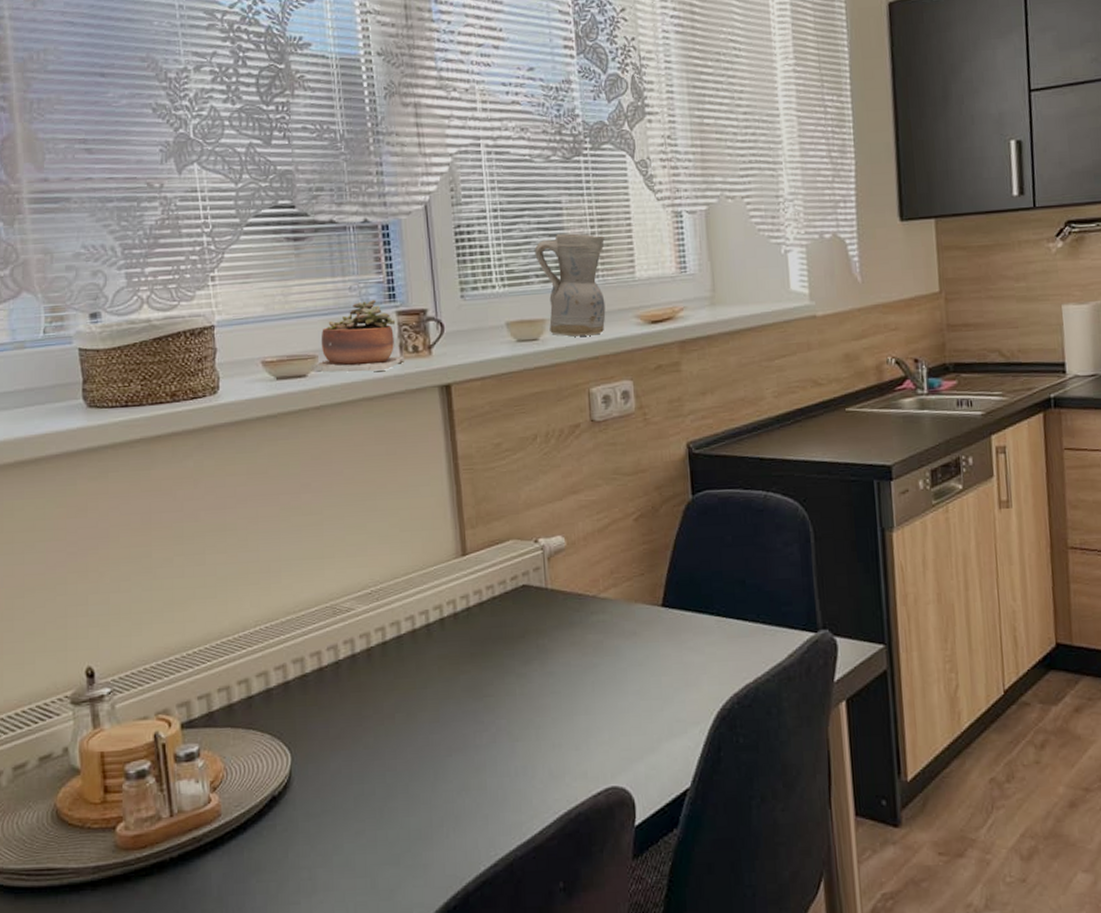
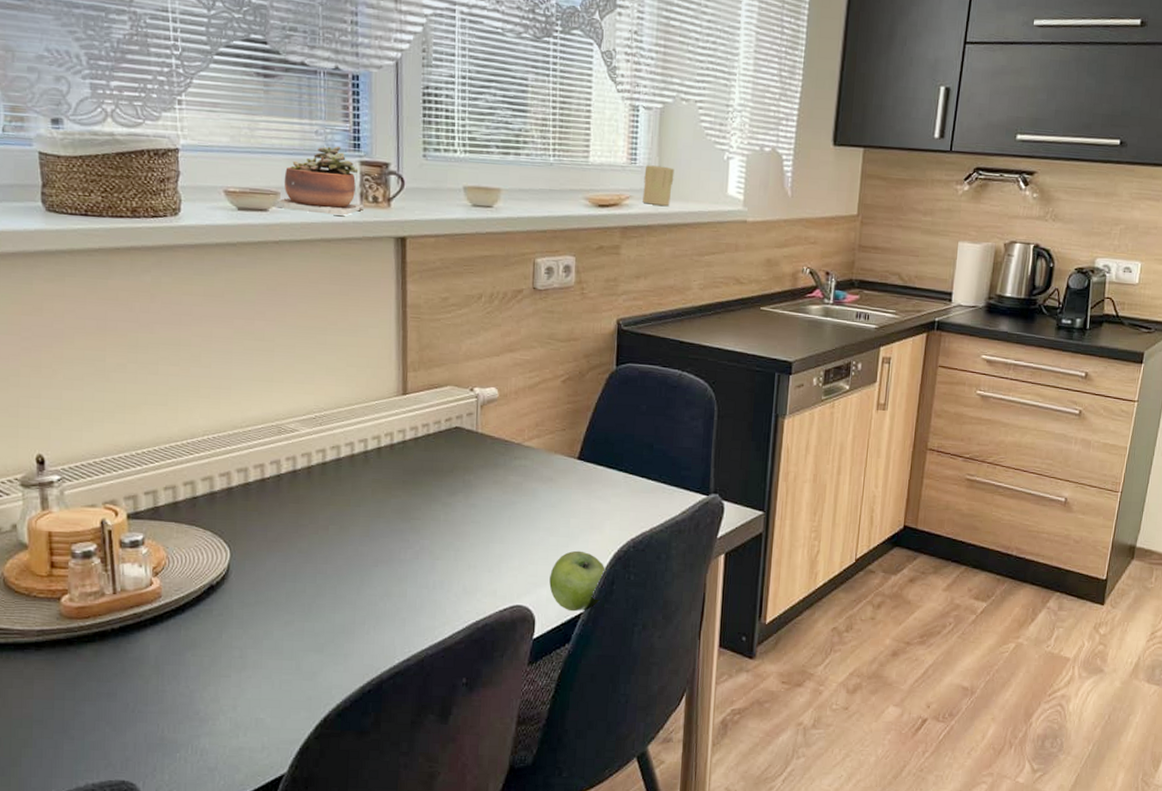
ceramic pitcher: present [535,233,606,337] -> none [497,110,564,211]
fruit: none [646,714,710,789] -> present [549,550,607,612]
candle: none [696,270,730,313] -> present [643,165,675,206]

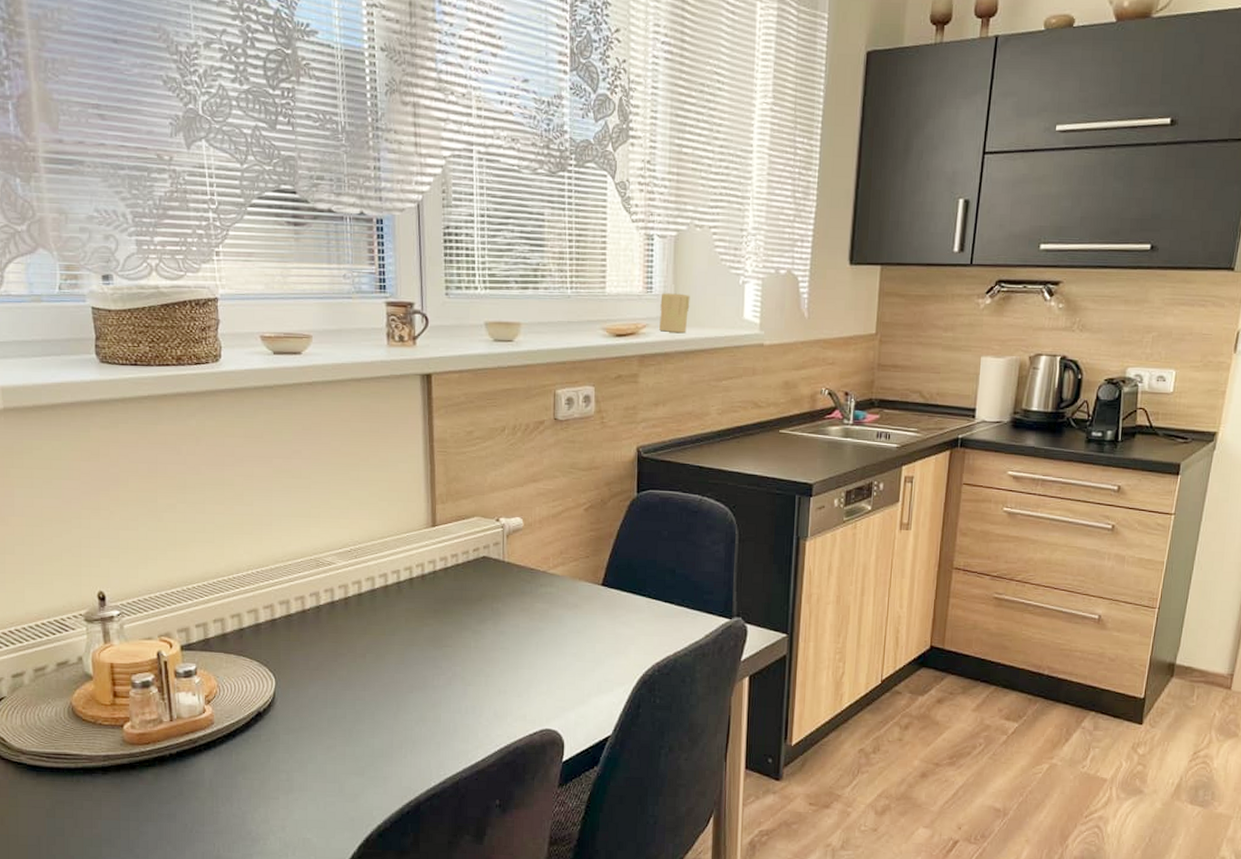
succulent plant: present [272,146,365,216] -> none [305,289,392,355]
fruit: present [549,550,607,612] -> none [577,675,632,735]

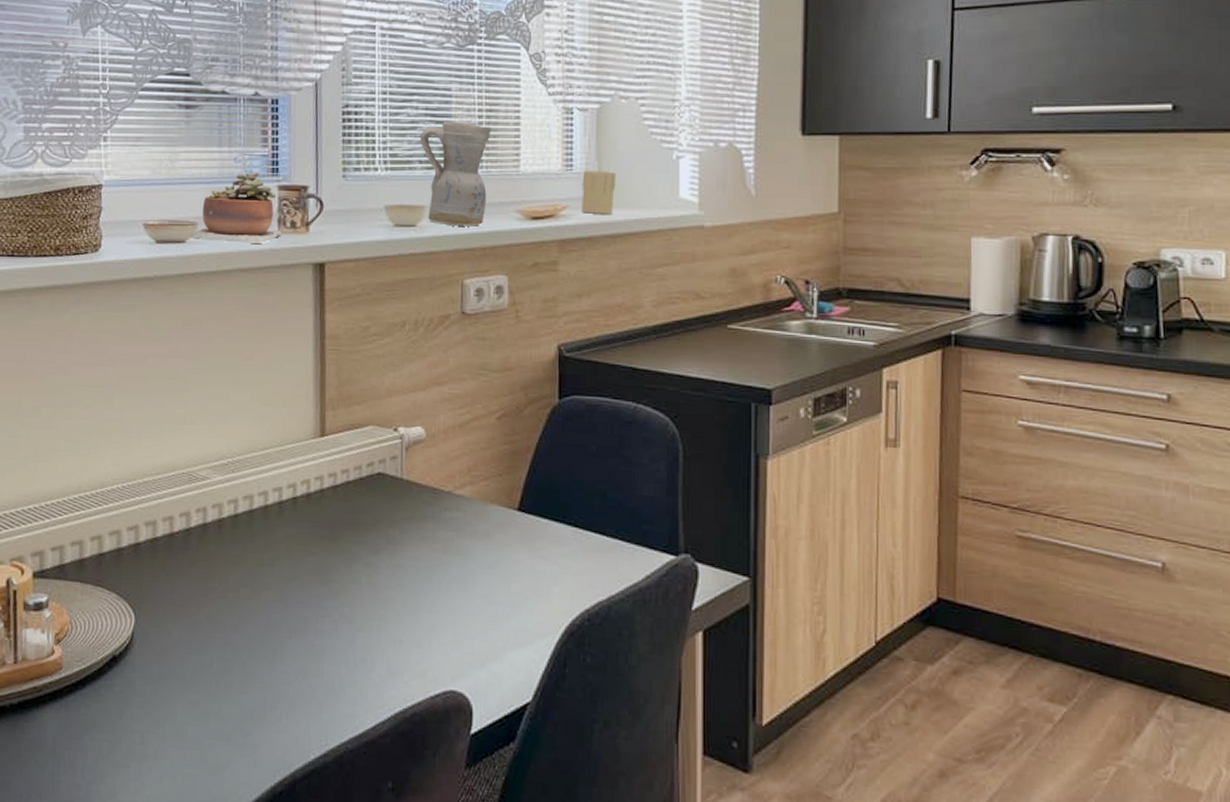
succulent plant: none [305,289,392,355] -> present [190,173,283,243]
ceramic pitcher: none [516,245,581,342] -> present [420,122,492,226]

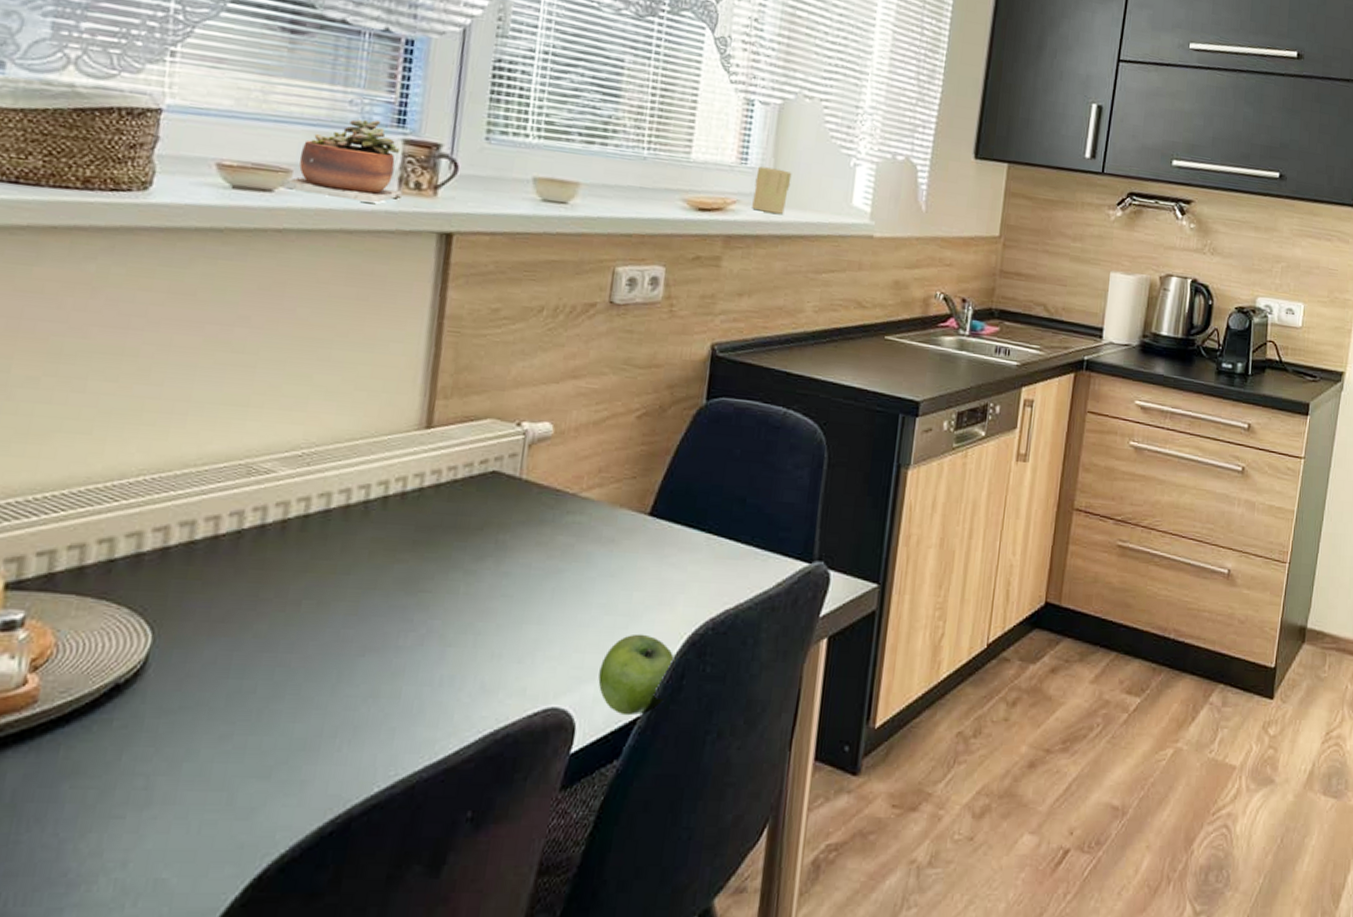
ceramic pitcher: present [420,122,492,226] -> none [582,94,665,211]
fruit: none [488,623,557,701] -> present [598,634,676,716]

